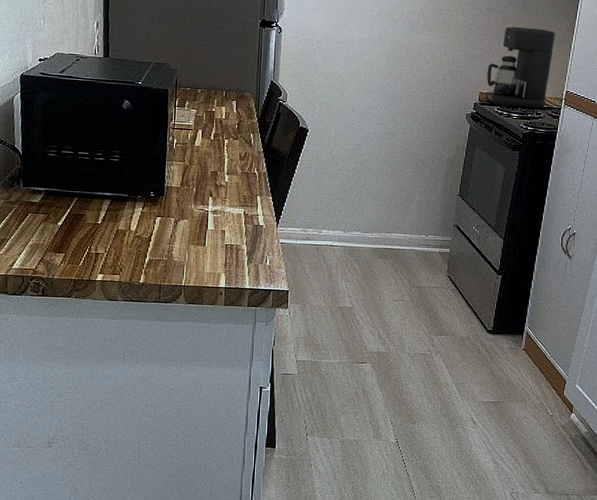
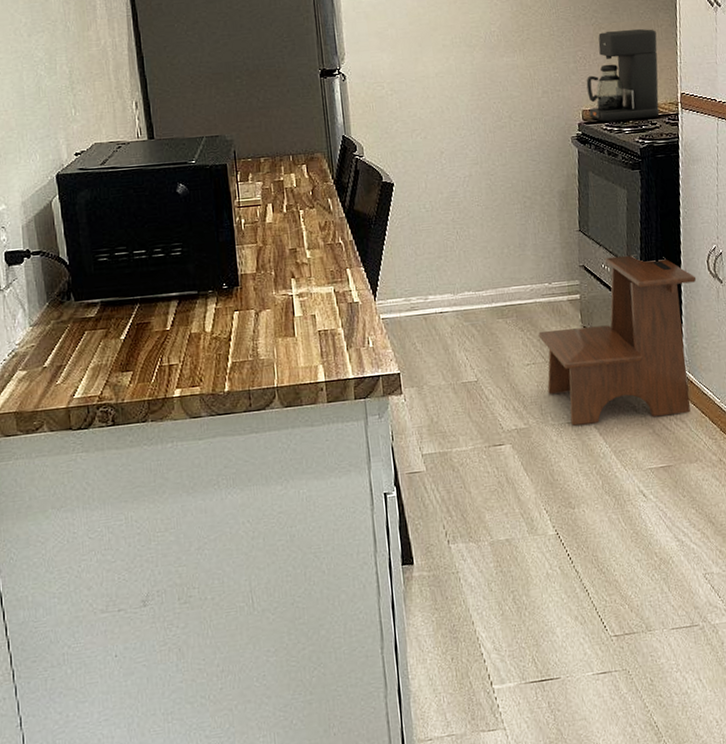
step stool: none [409,221,550,362] -> present [538,254,697,426]

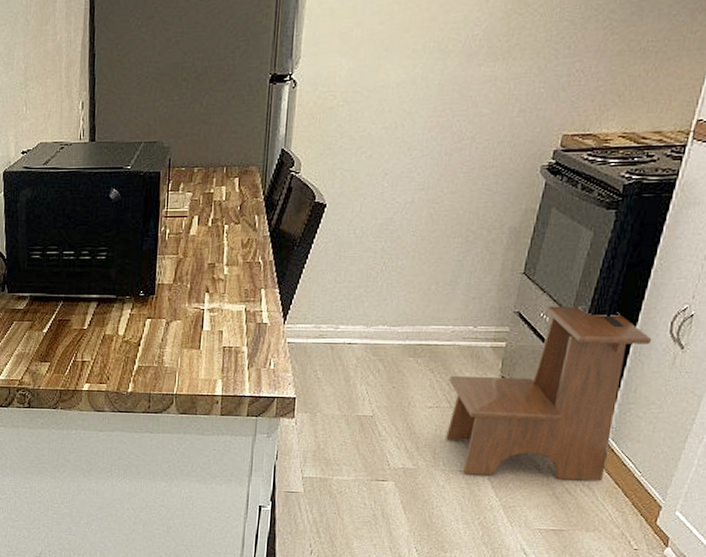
coffee maker: present [586,28,660,122] -> none [570,35,687,150]

